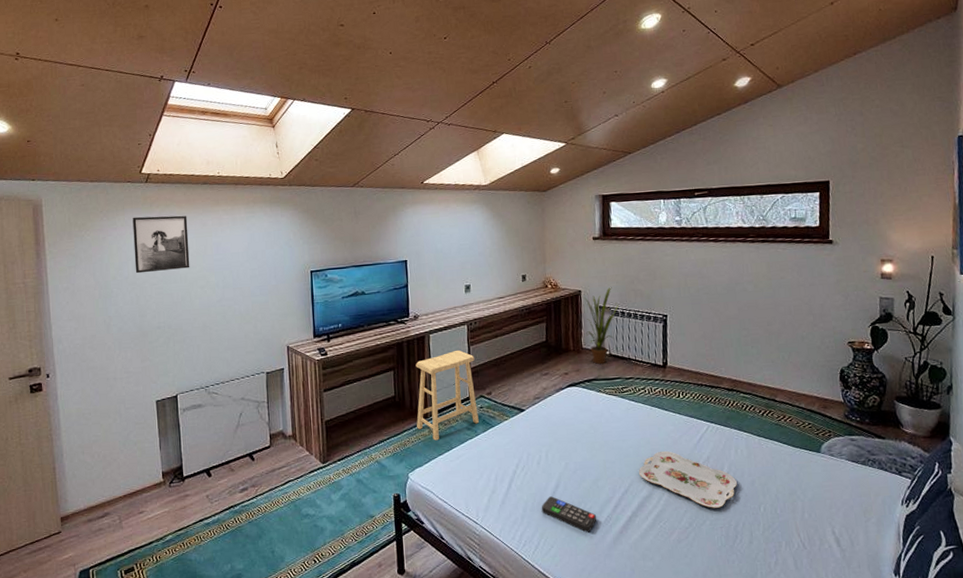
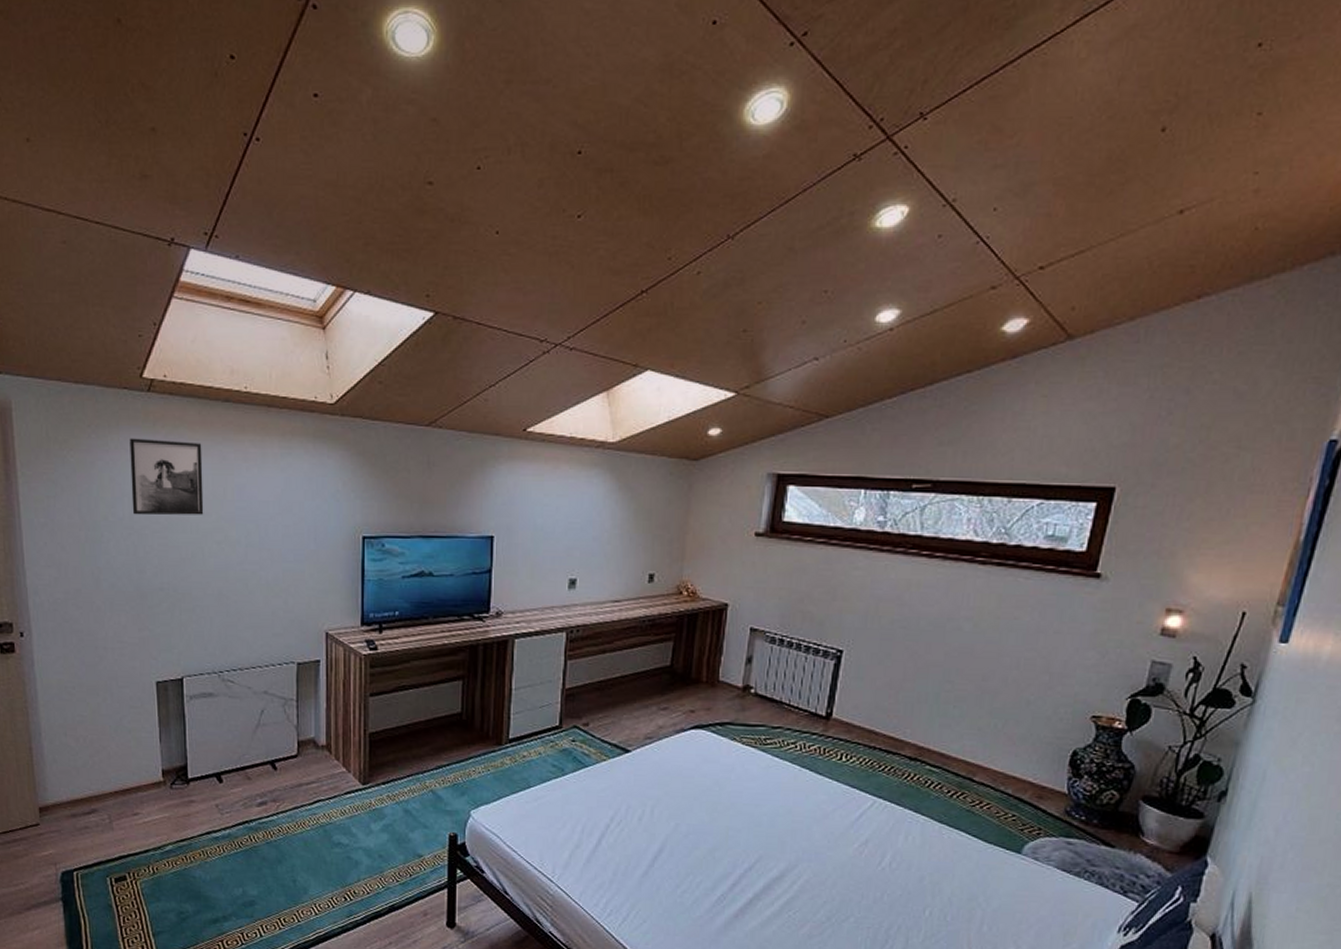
stool: present [415,349,479,441] -> none [487,663,572,775]
remote control: present [541,496,597,533] -> none [636,861,708,911]
house plant: present [584,287,619,365] -> none [726,604,777,705]
serving tray: present [639,450,737,508] -> none [771,824,900,904]

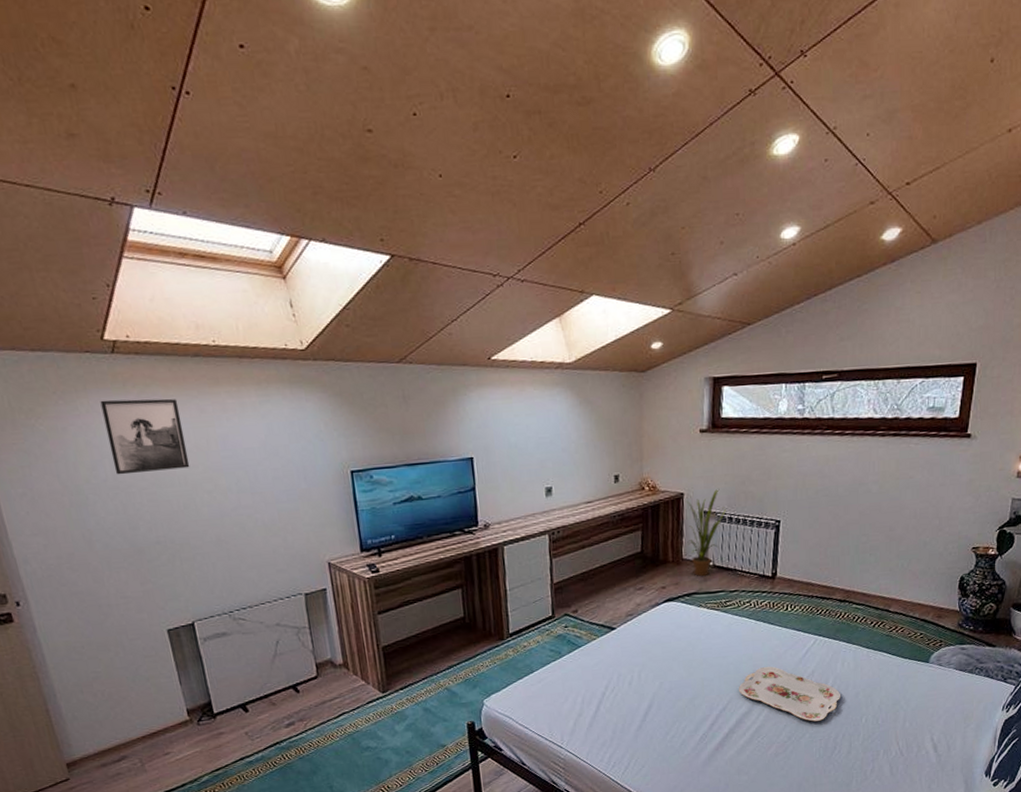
house plant: none [726,604,777,705] -> present [686,489,726,577]
serving tray: none [771,824,900,904] -> present [739,666,840,722]

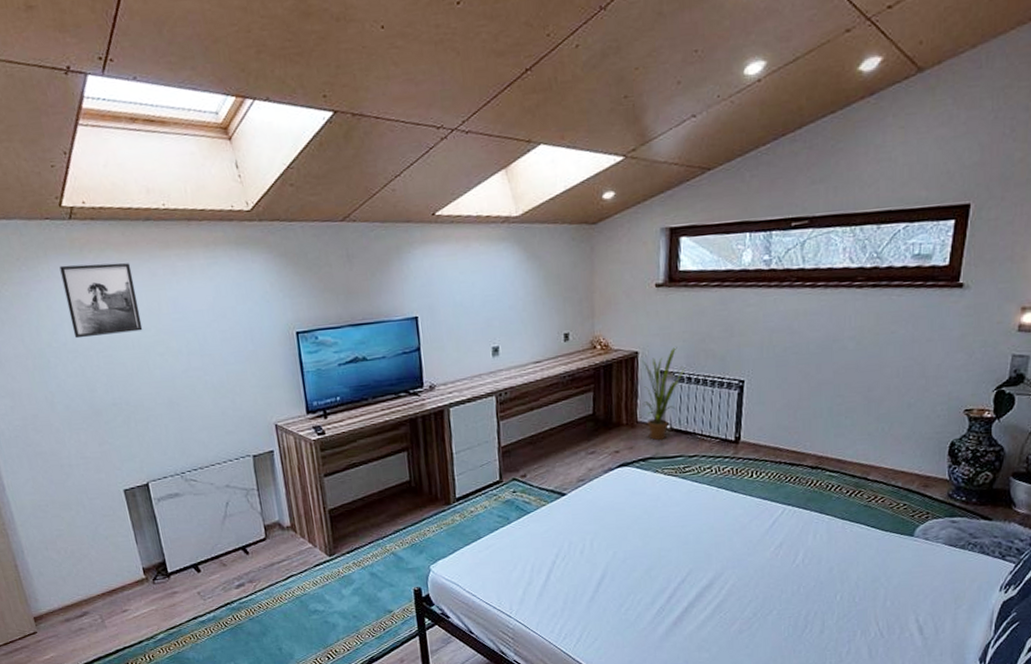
serving tray: present [739,666,840,722] -> none [699,537,812,598]

